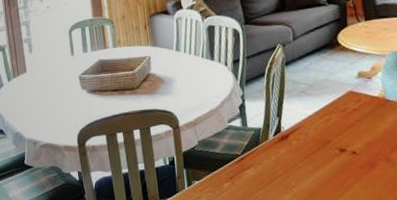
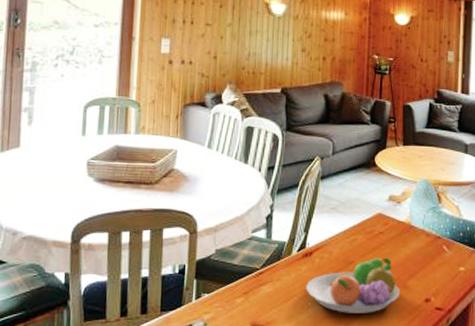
fruit bowl: none [287,133,385,190] -> present [306,257,401,313]

